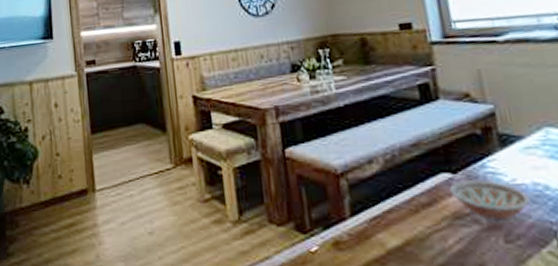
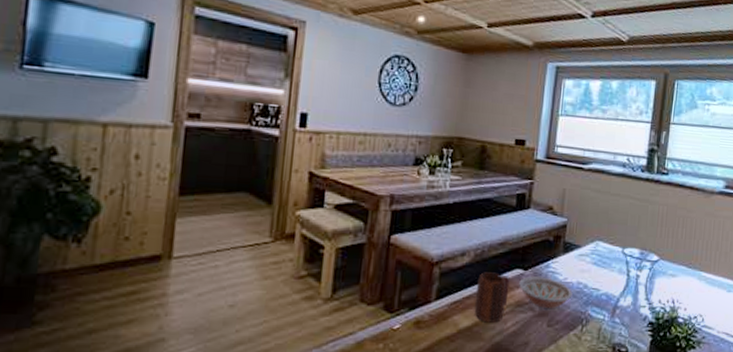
mug: none [396,179,441,241] -> present [474,272,510,323]

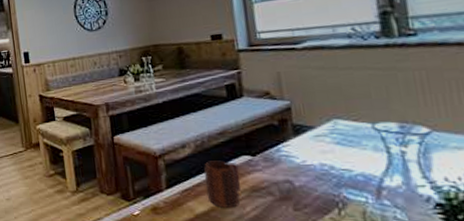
bowl: present [519,276,573,308] -> none [249,161,318,192]

